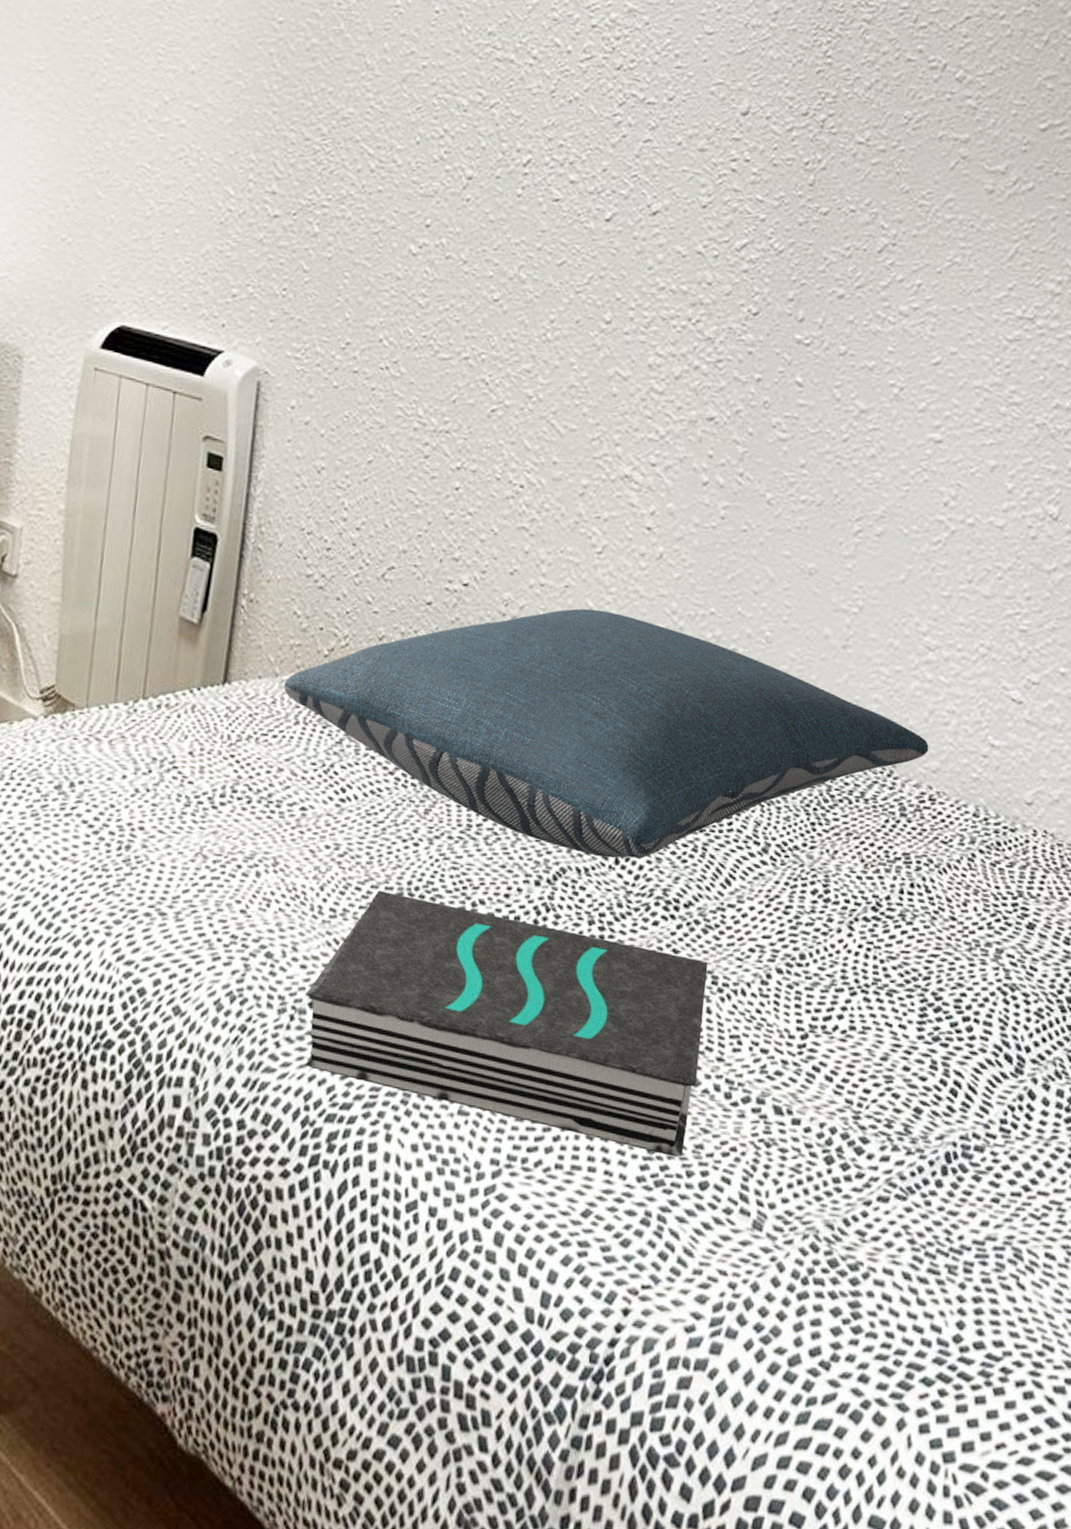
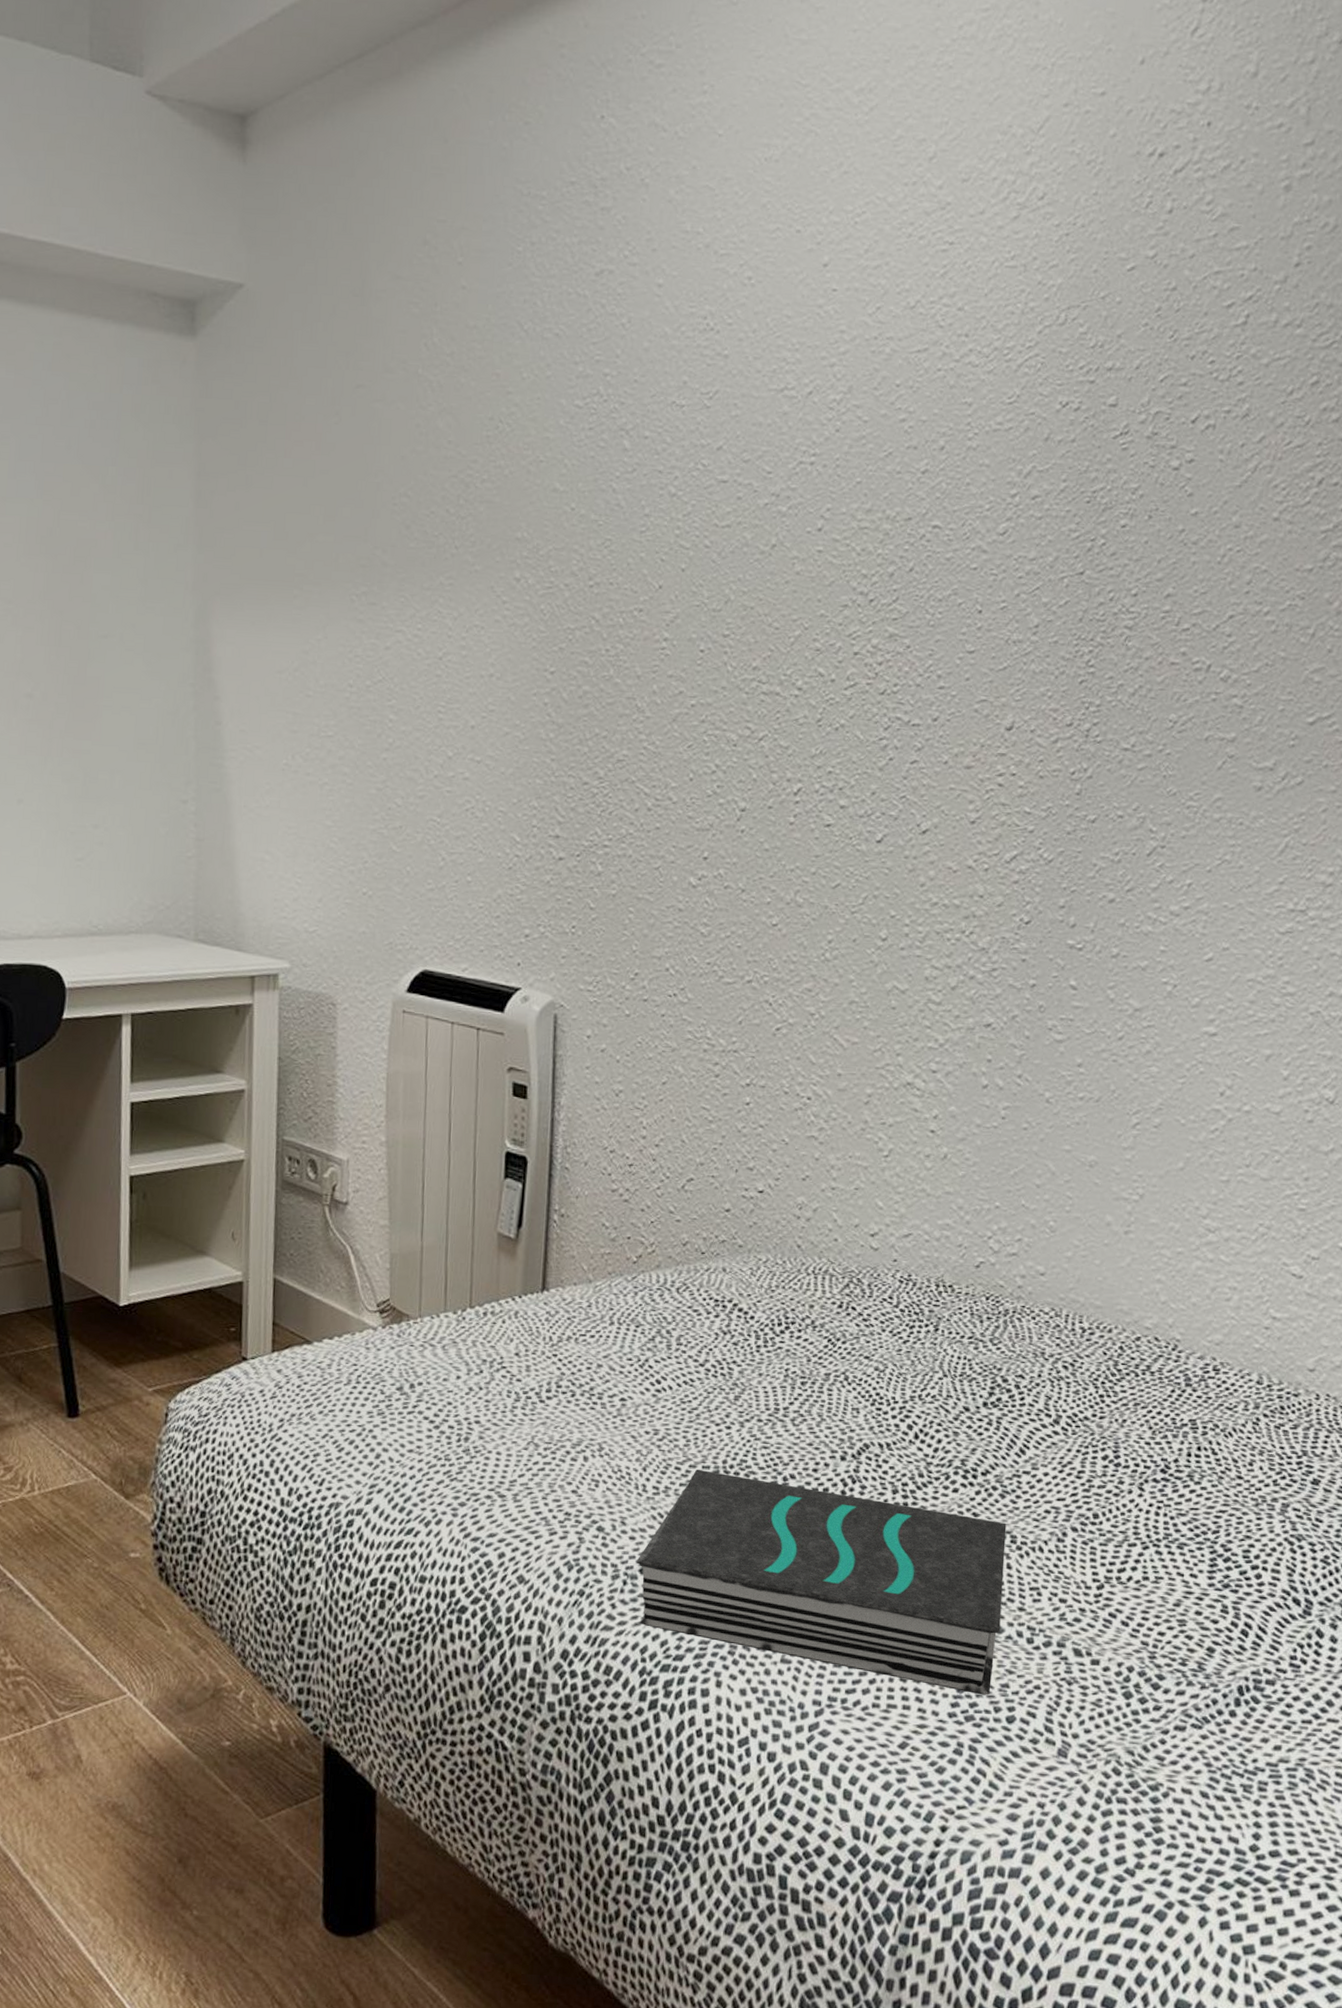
pillow: present [283,608,929,859] -> none [597,1208,1212,1434]

